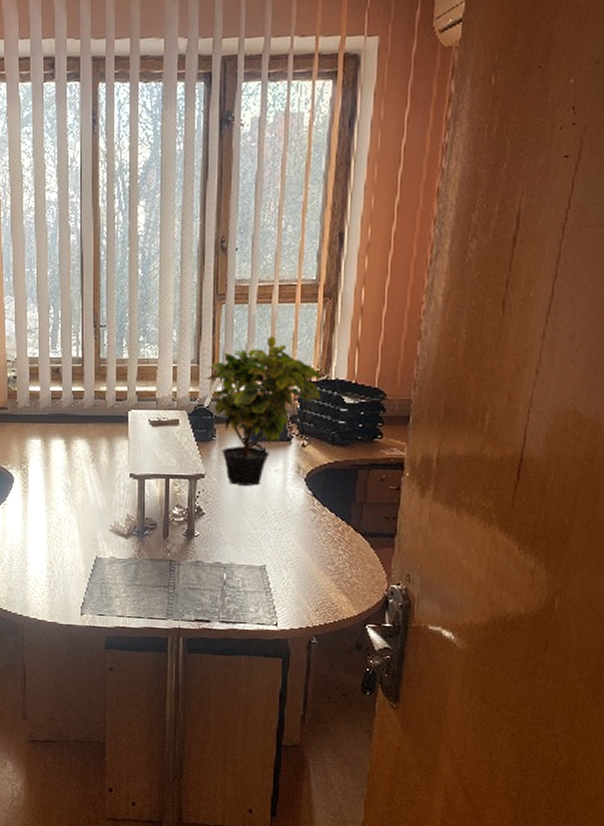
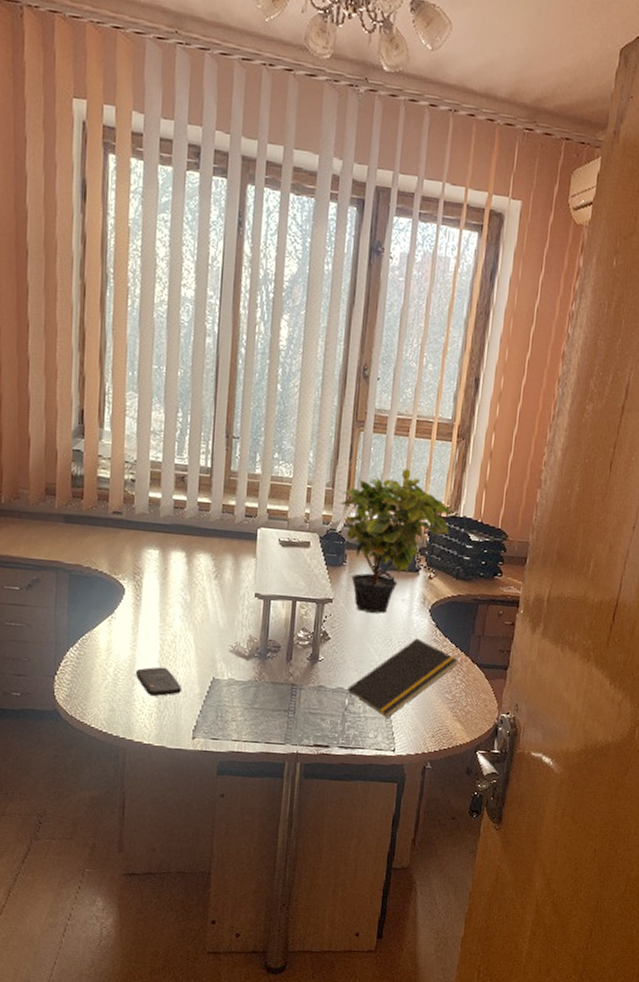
smartphone: none [28,548,68,575] -> present [136,667,182,696]
notepad: none [225,509,341,593] -> present [347,638,460,719]

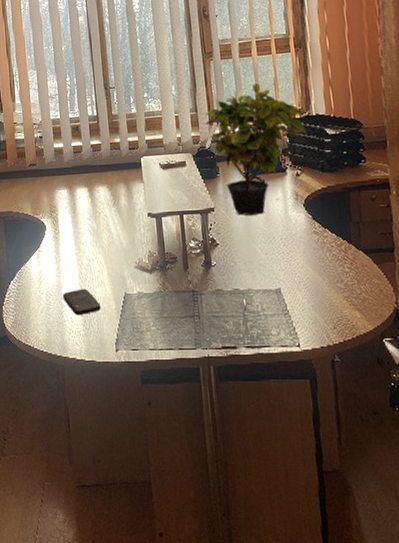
notepad: present [347,638,460,719] -> none [242,233,344,315]

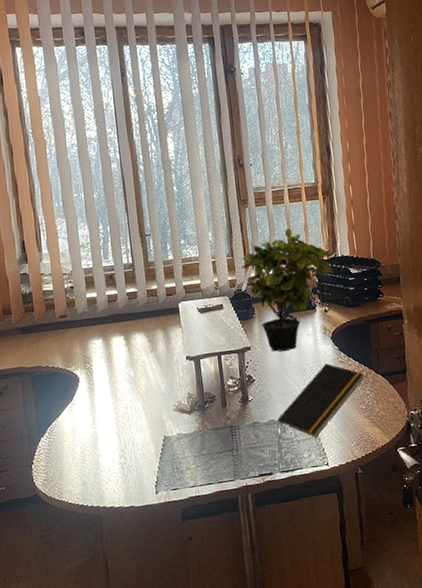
smartphone: present [63,288,101,315] -> none [99,436,140,463]
notepad: none [242,233,344,315] -> present [277,363,366,438]

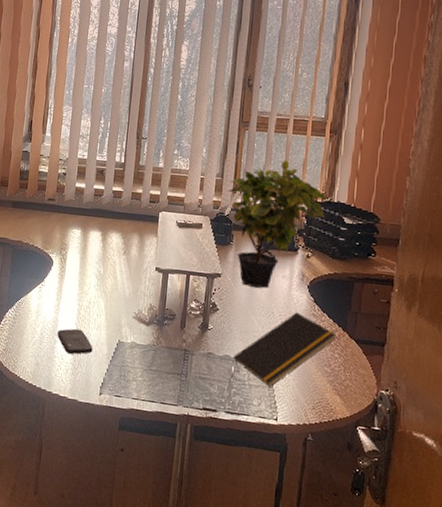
smartphone: none [99,436,140,463] -> present [57,328,93,354]

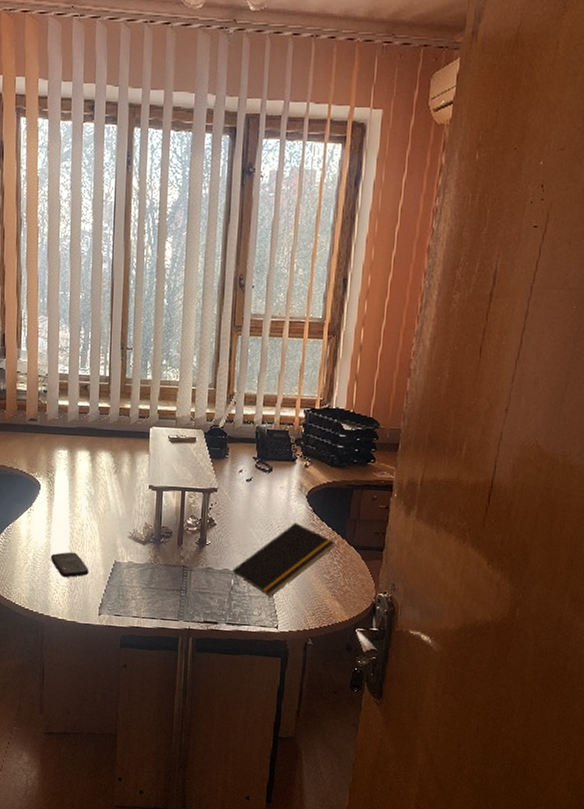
potted plant: present [229,159,326,288] -> none [222,365,324,501]

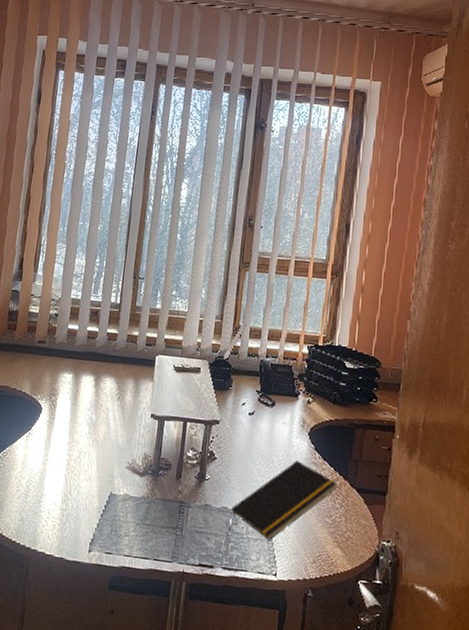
smartphone: present [51,552,89,577] -> none [45,480,83,508]

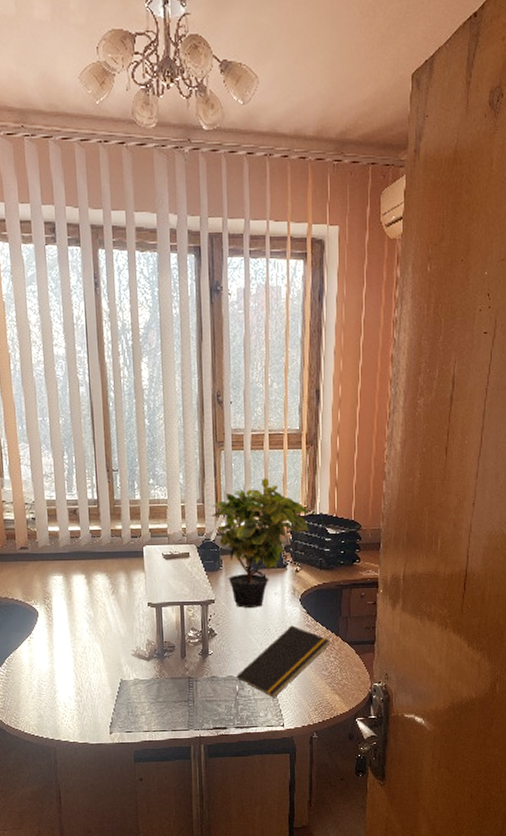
potted plant: none [228,302,327,436] -> present [211,477,310,609]

